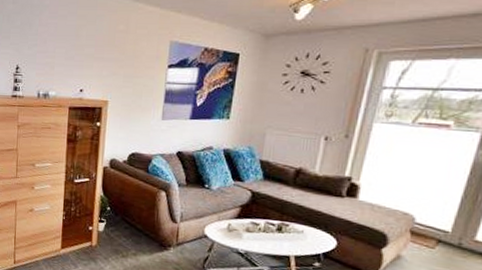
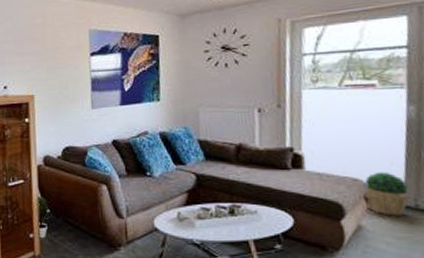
potted plant: none [412,209,456,252] -> present [365,171,409,216]

